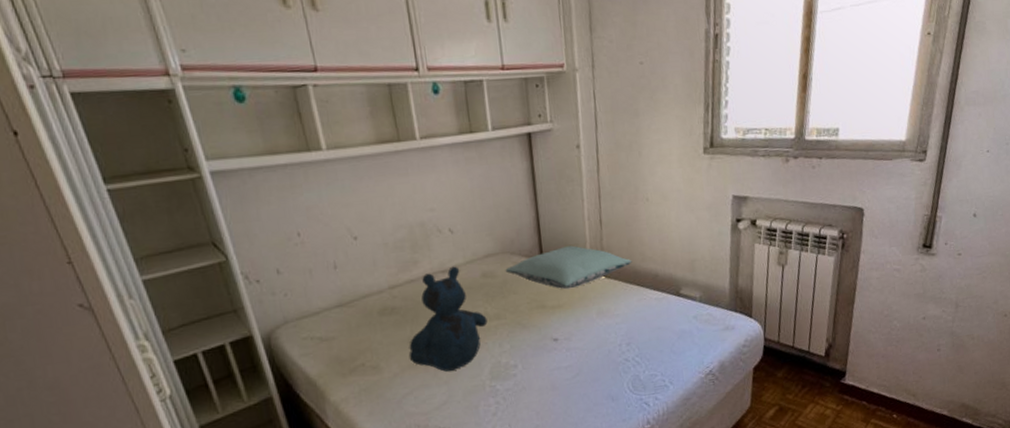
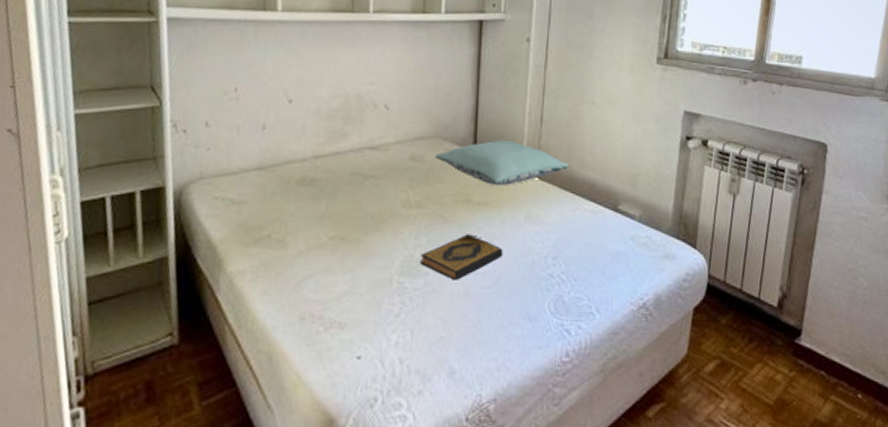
teddy bear: present [408,266,488,372] -> none [318,144,408,258]
hardback book: none [506,335,581,377] -> present [420,234,503,280]

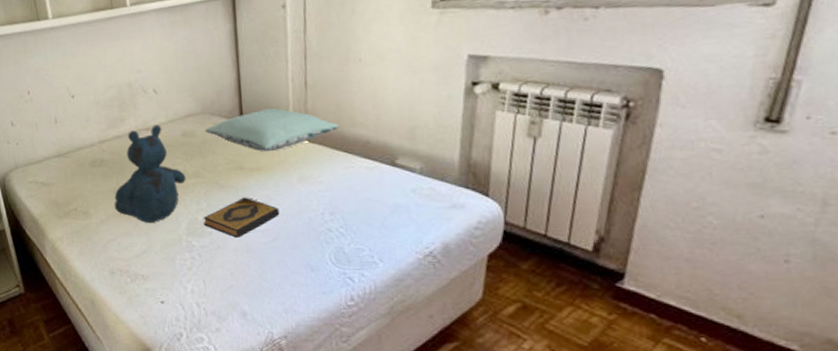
teddy bear: none [318,144,408,258] -> present [114,124,186,223]

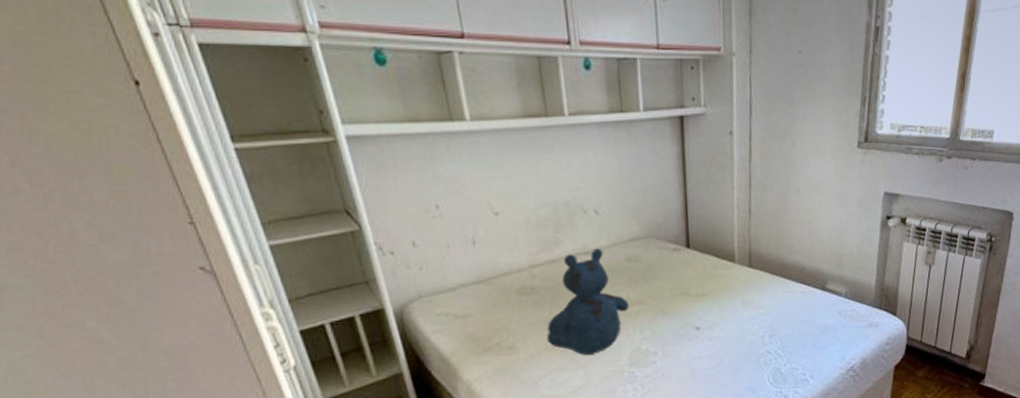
hardback book: present [203,197,280,238] -> none [646,323,723,365]
pillow: present [205,108,340,152] -> none [650,233,780,278]

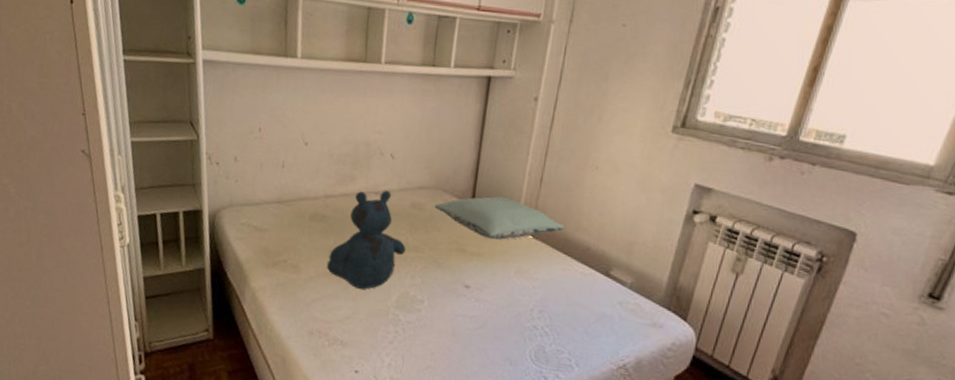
pillow: none [650,233,780,278] -> present [434,196,565,240]

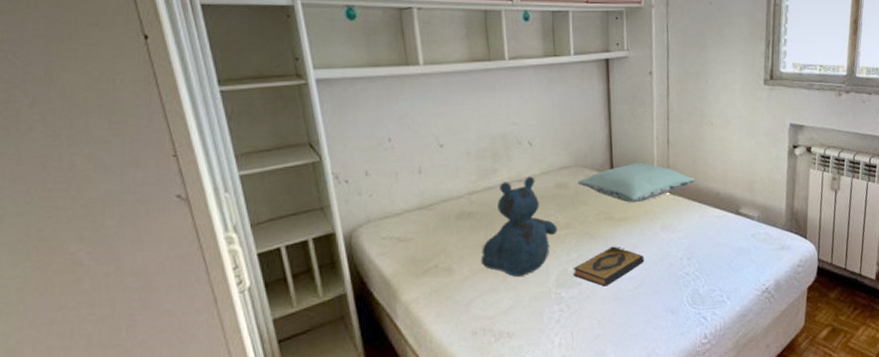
hardback book: none [414,280,492,320] -> present [572,246,644,287]

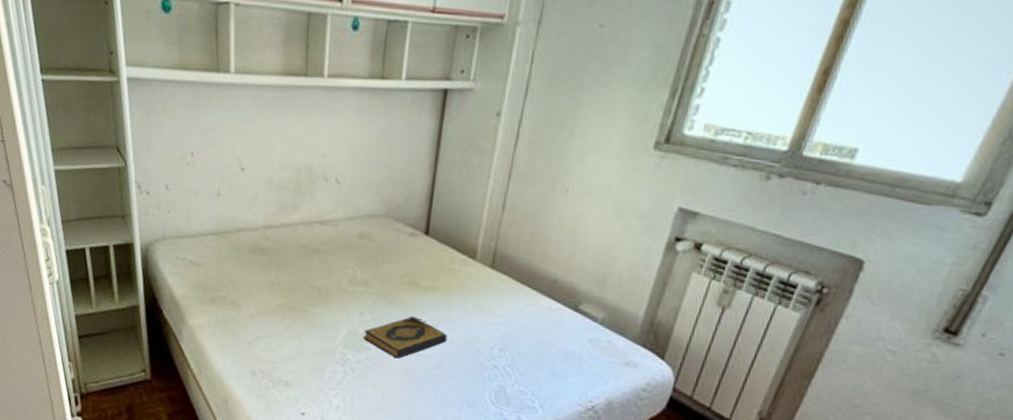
teddy bear: present [480,176,558,277] -> none [268,219,354,327]
pillow: present [577,162,696,203] -> none [384,224,530,273]

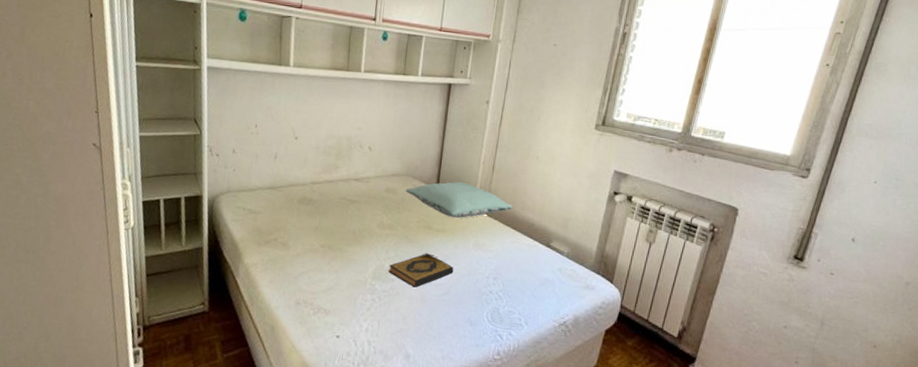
pillow: none [384,224,530,273] -> present [405,181,514,219]

